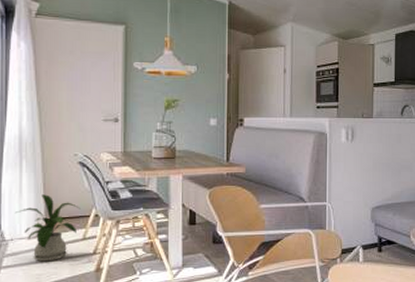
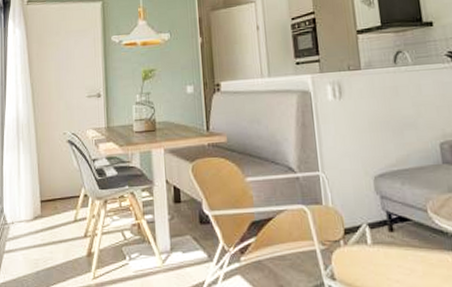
house plant: present [16,194,81,262] -> none [15,175,71,246]

